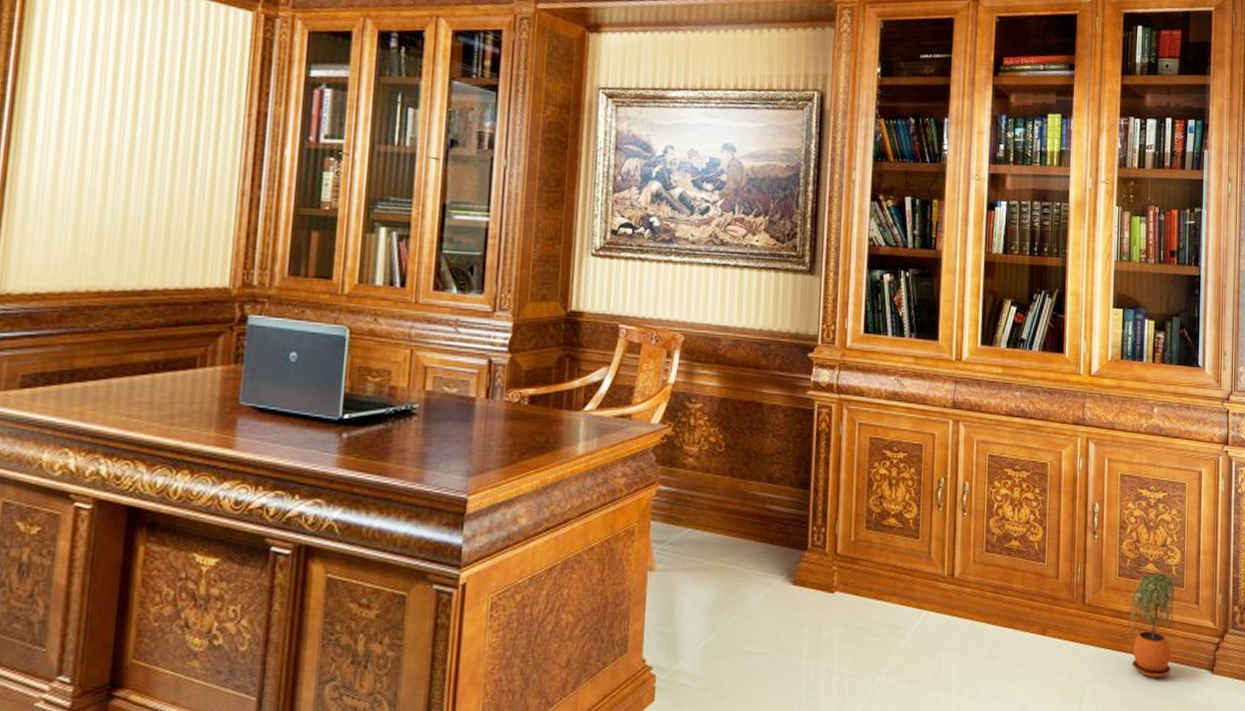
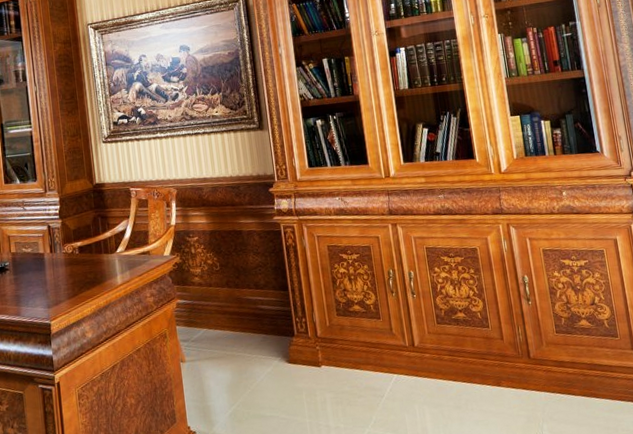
potted plant: present [1128,572,1175,678] -> none [571,326,620,414]

